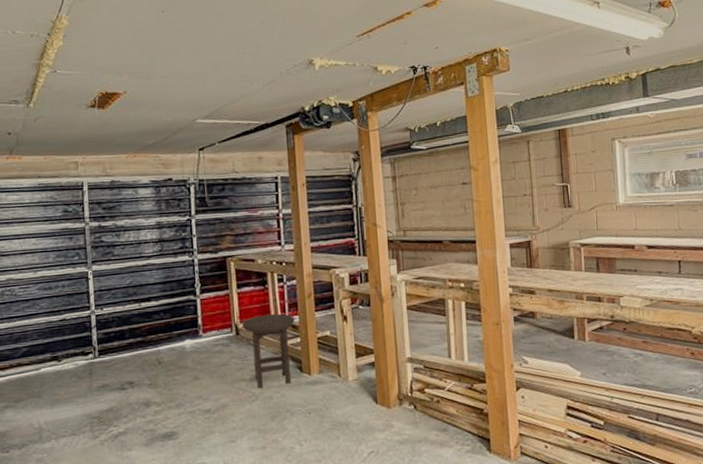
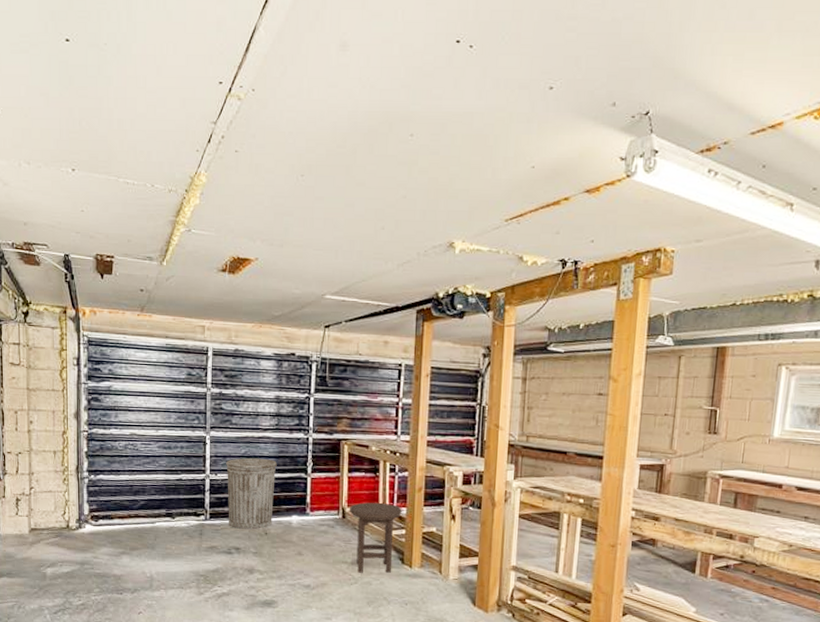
trash can: none [111,286,165,362] -> present [226,458,277,530]

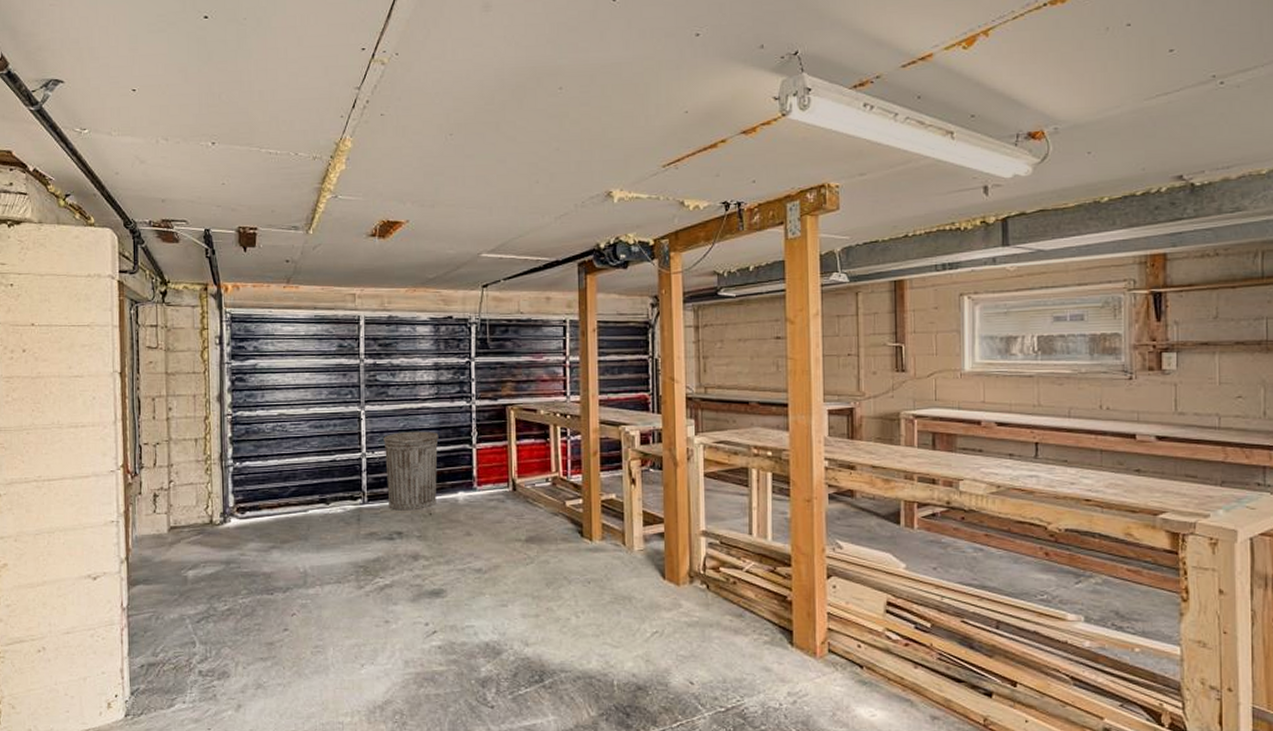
stool: present [349,502,402,573] -> none [519,470,577,551]

